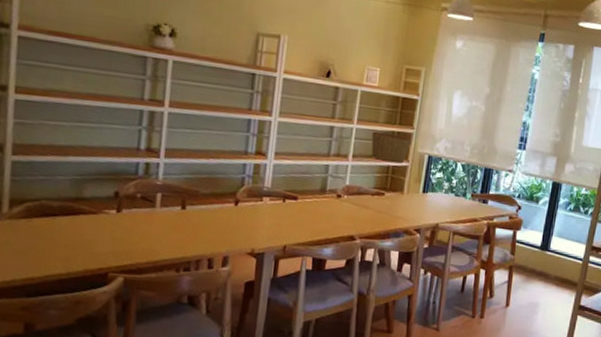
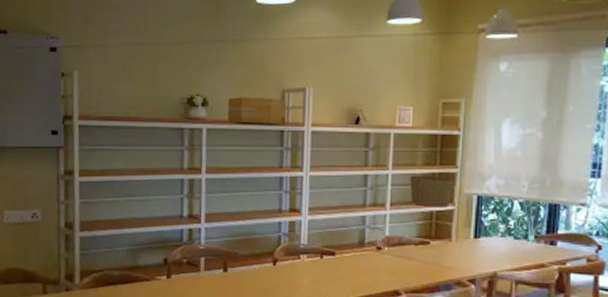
decorative box: none [196,33,260,69] -> present [227,97,286,125]

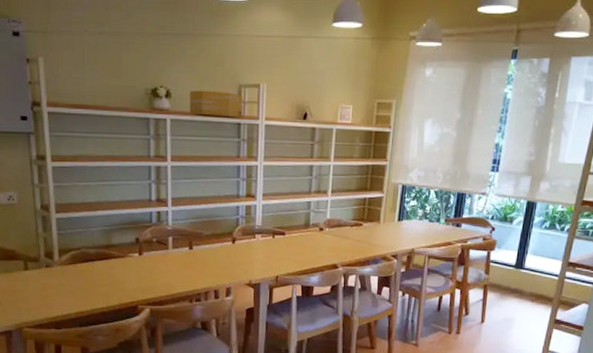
basket: present [409,175,456,208] -> none [347,166,386,195]

